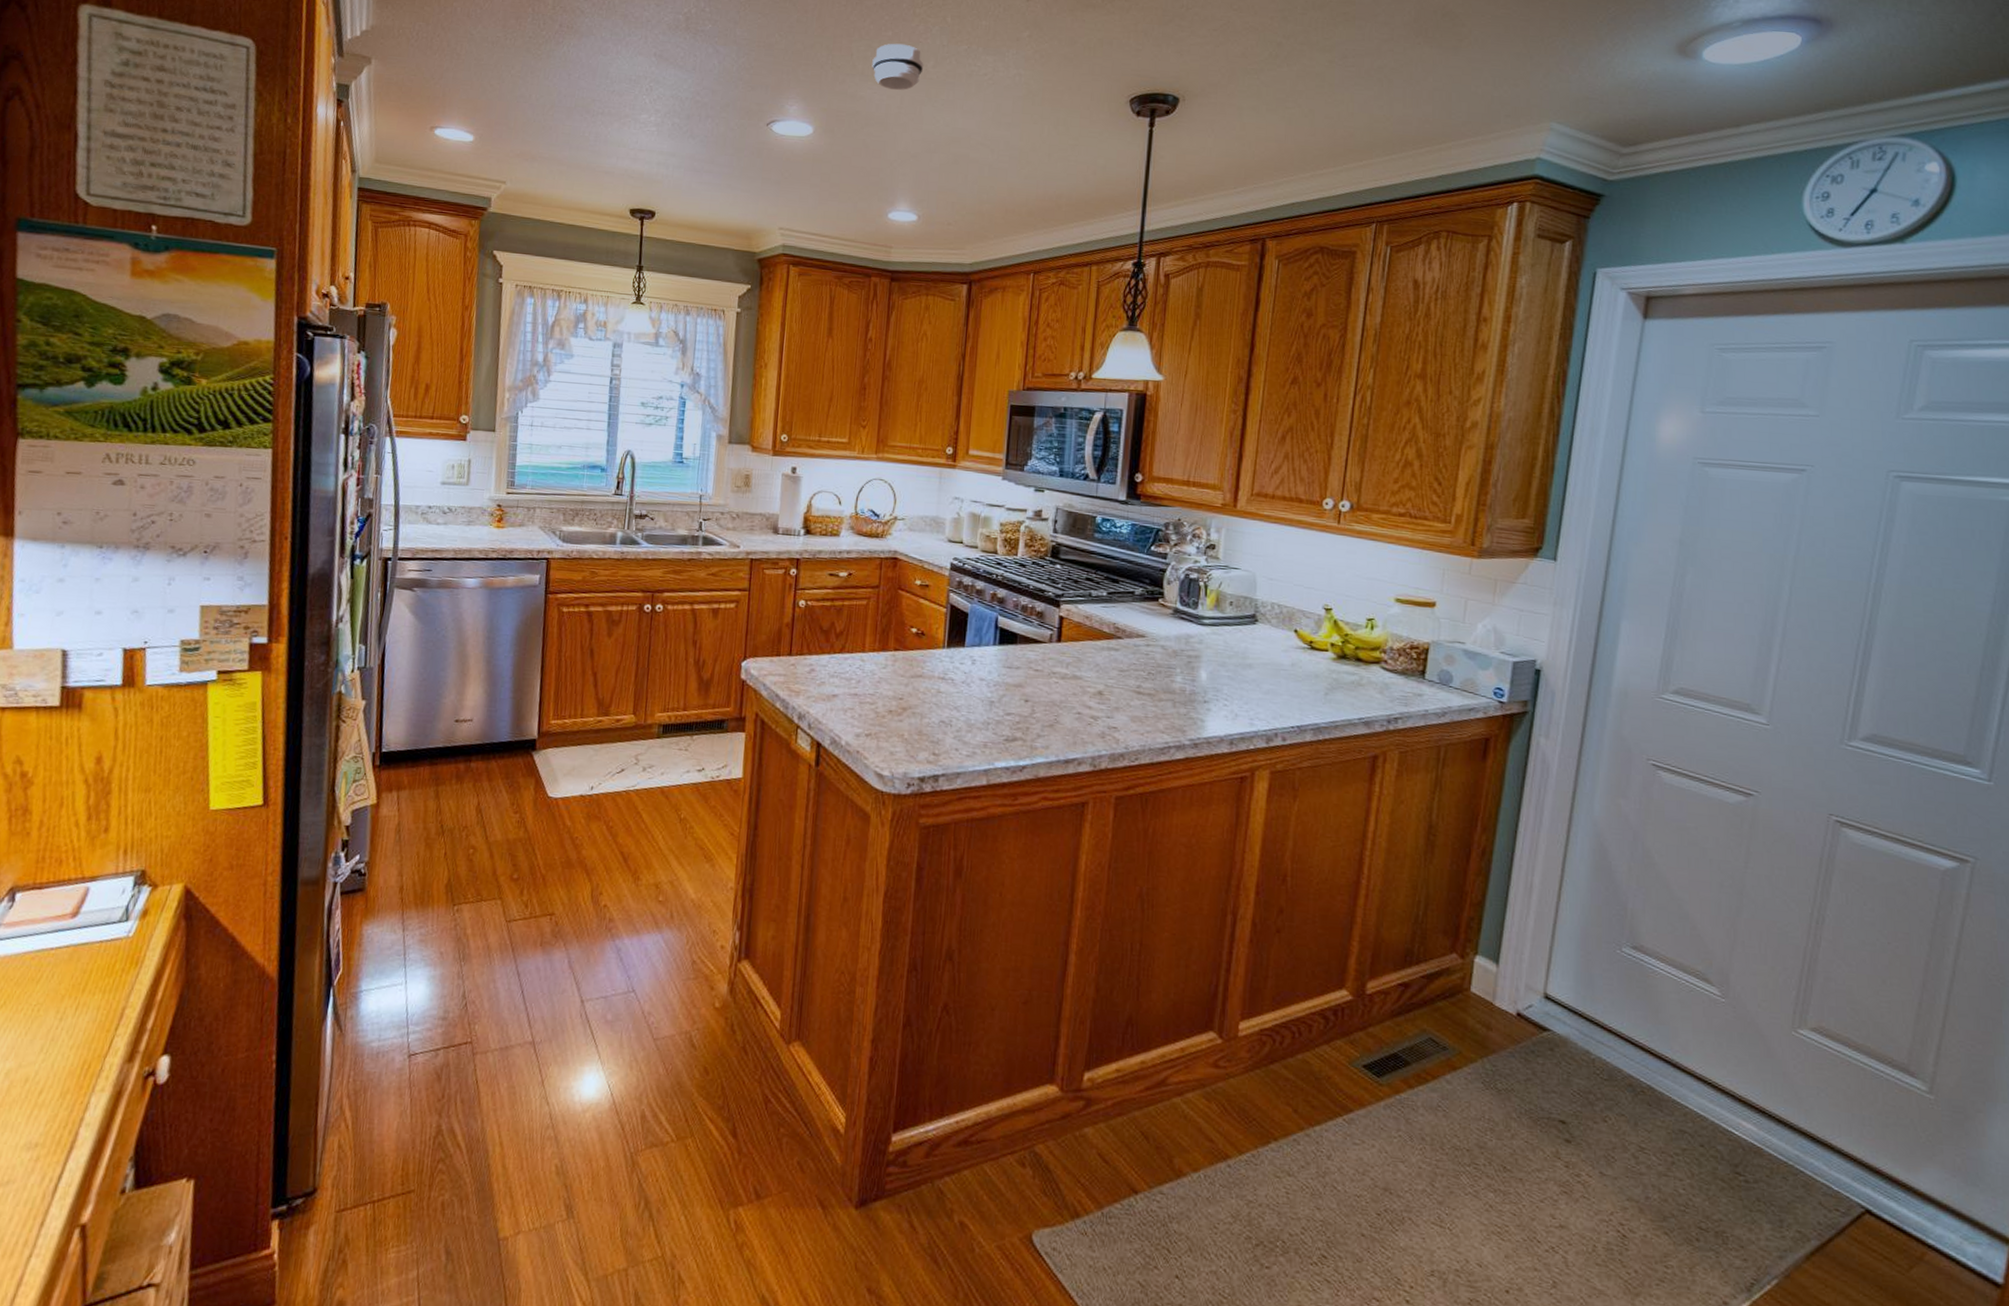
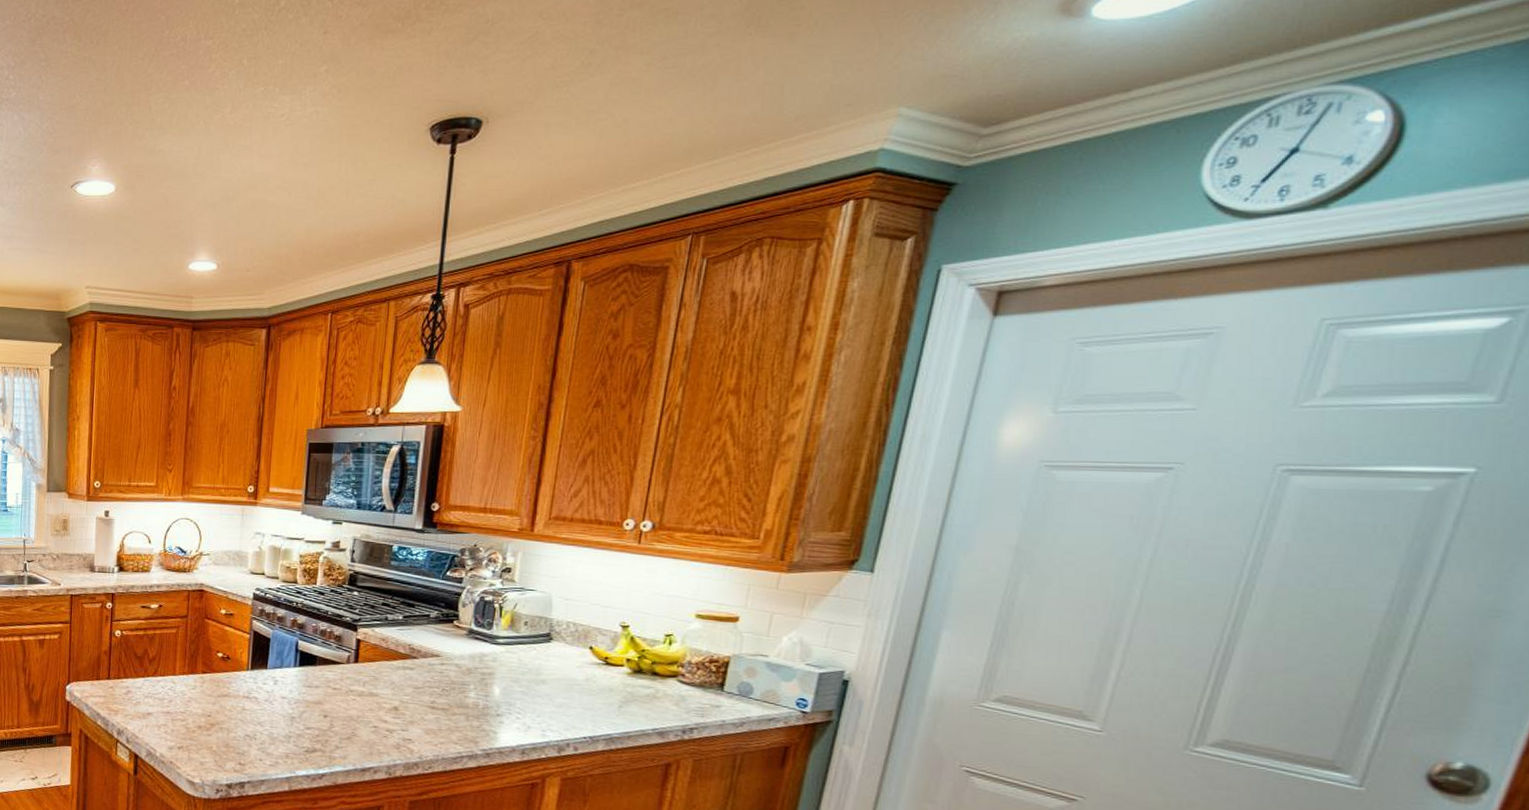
smoke detector: present [872,43,924,90] -> none [170,92,221,140]

